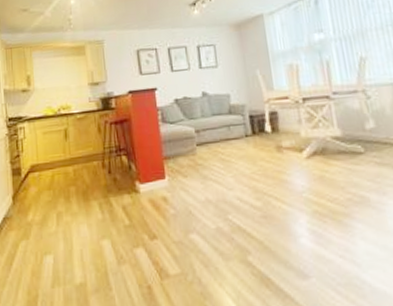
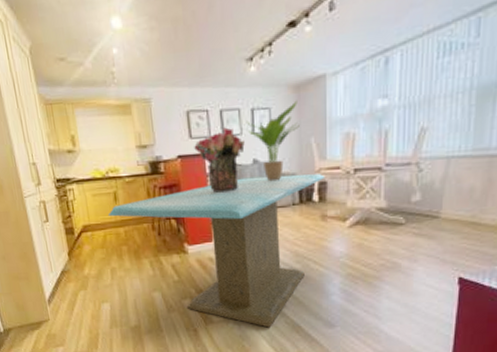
dining table: none [57,104,275,282] -> present [108,174,326,328]
bouquet: none [144,63,193,127] -> present [194,127,245,193]
potted plant: none [193,37,244,114] -> present [246,100,300,182]

